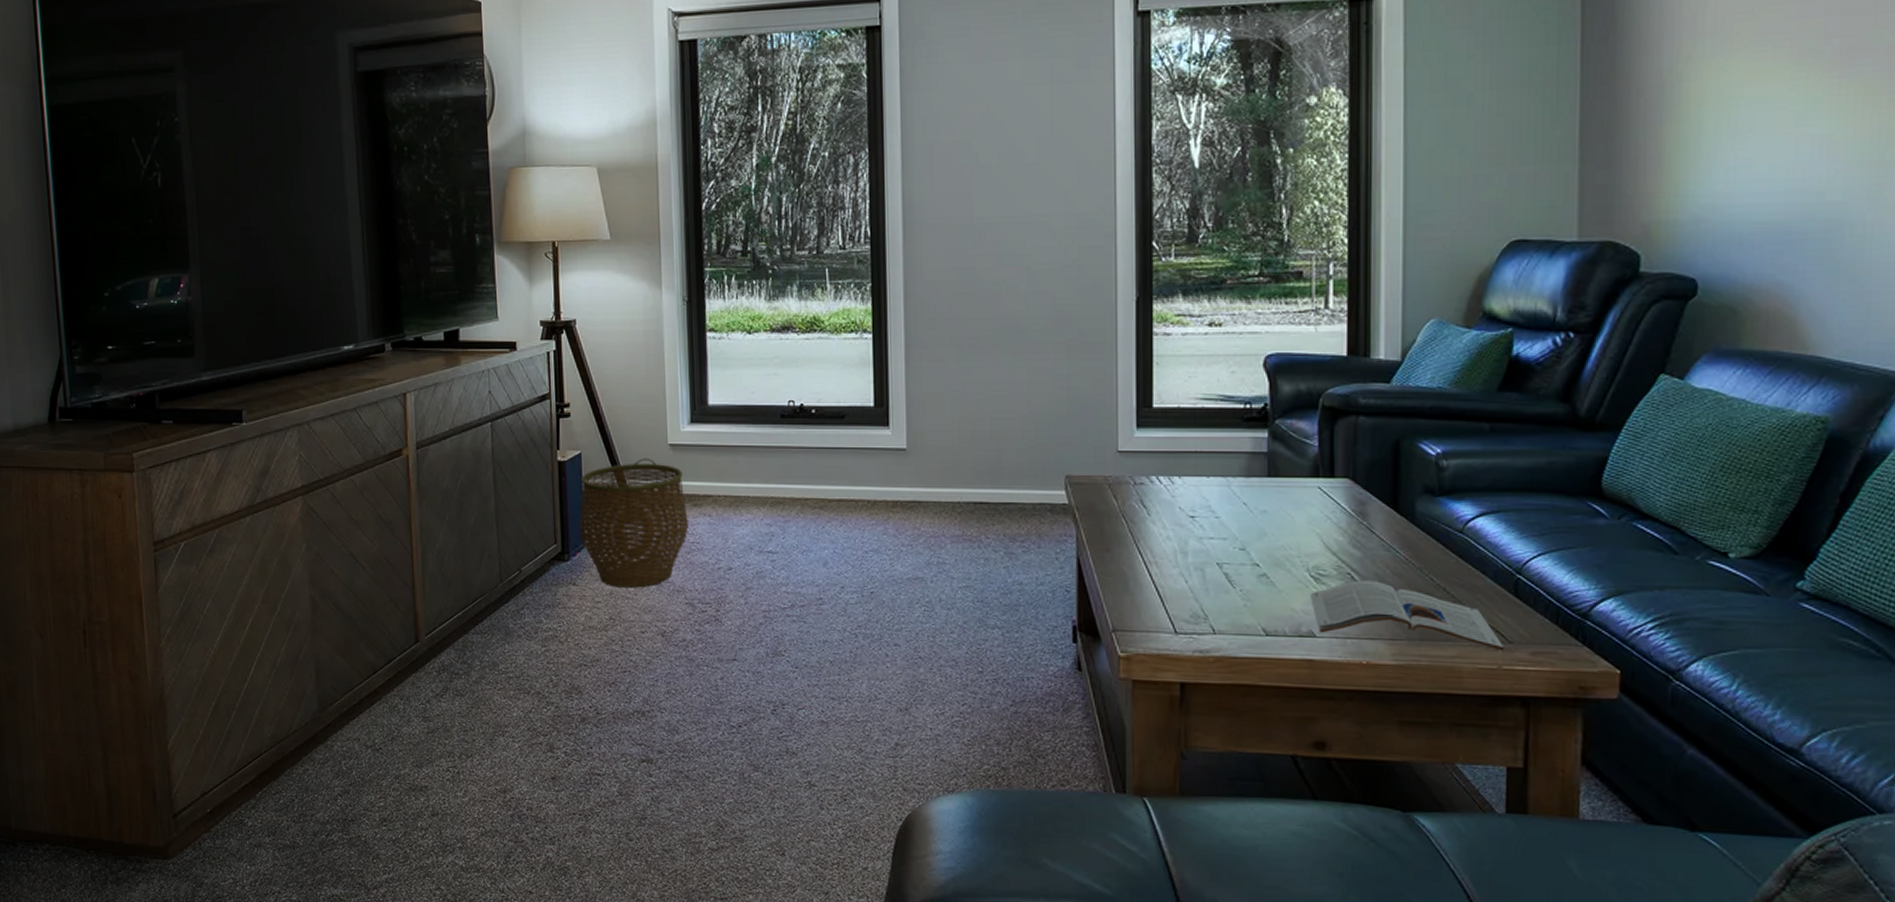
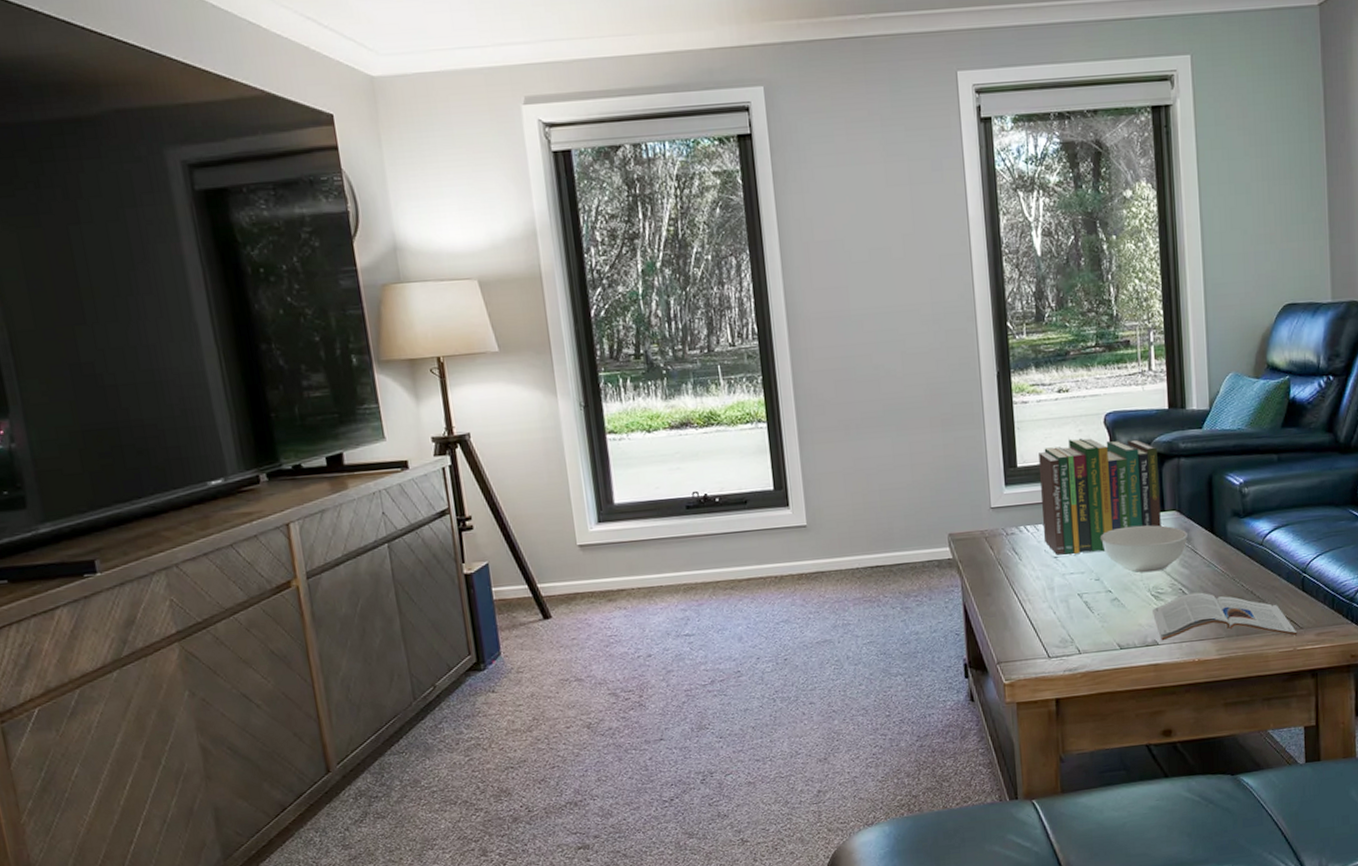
basket: present [578,458,690,588] -> none [490,561,606,689]
books: none [1179,381,1329,517] -> present [1039,438,1161,555]
bowl: none [1249,490,1362,549] -> present [1099,525,1188,573]

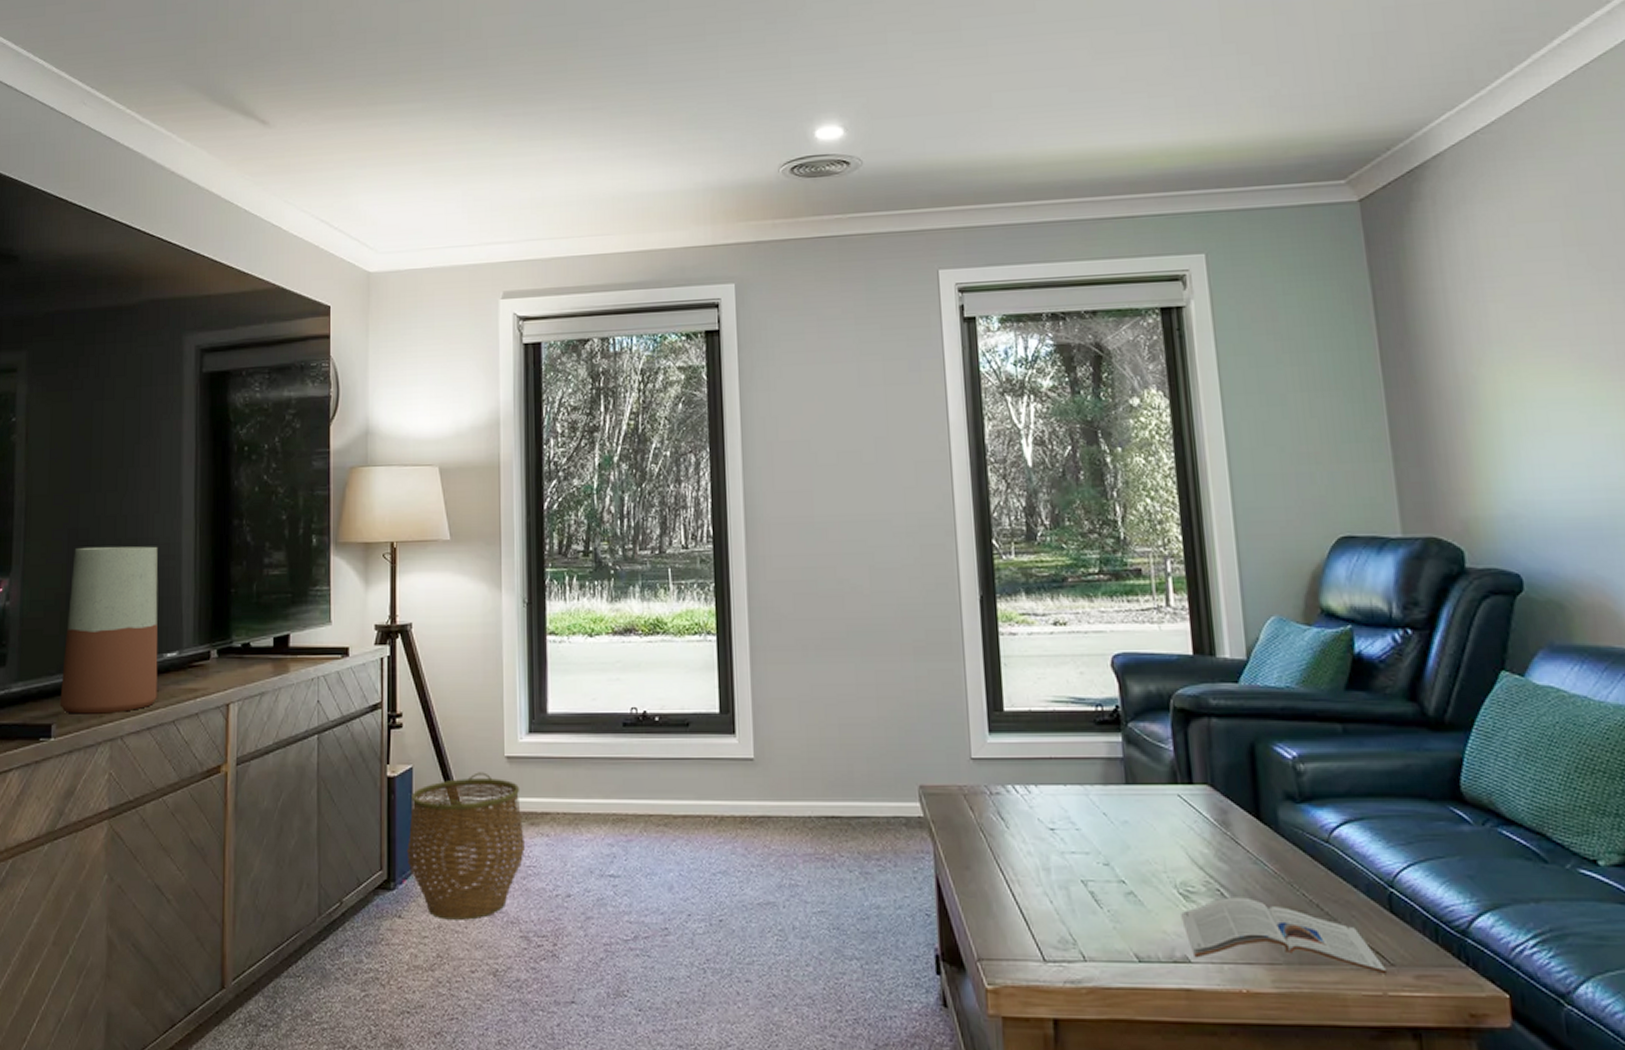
vase: none [80,376,209,548] -> present [59,546,159,714]
basket: none [490,561,606,689] -> present [406,772,526,920]
books: present [1039,438,1161,555] -> none [1030,682,1189,829]
bowl: present [1099,525,1188,573] -> none [1108,799,1225,863]

